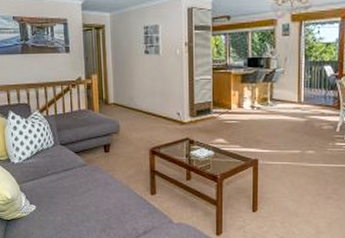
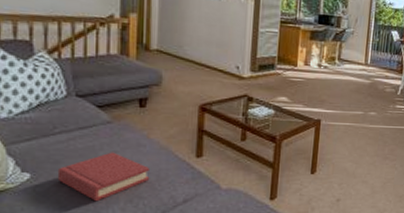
hardback book: none [52,189,116,230] -> present [57,152,149,202]

